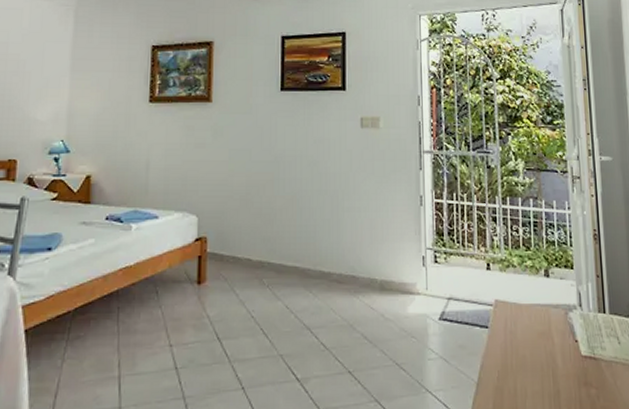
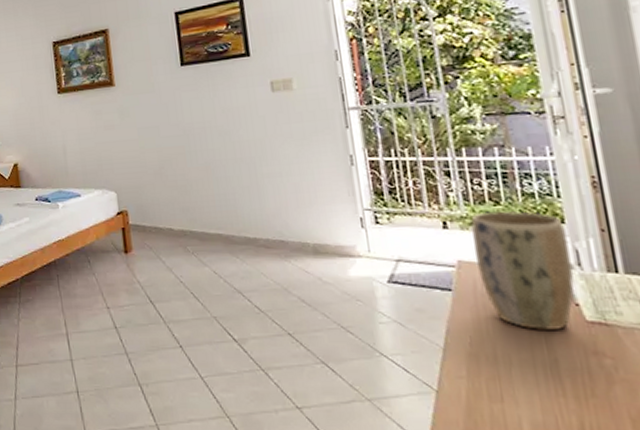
plant pot: none [508,256,576,365] -> present [471,211,575,331]

